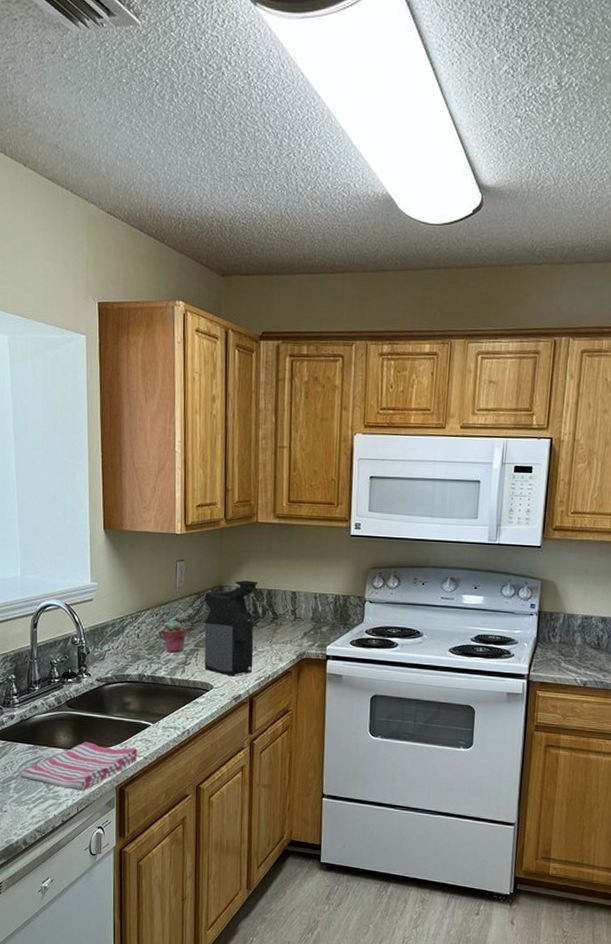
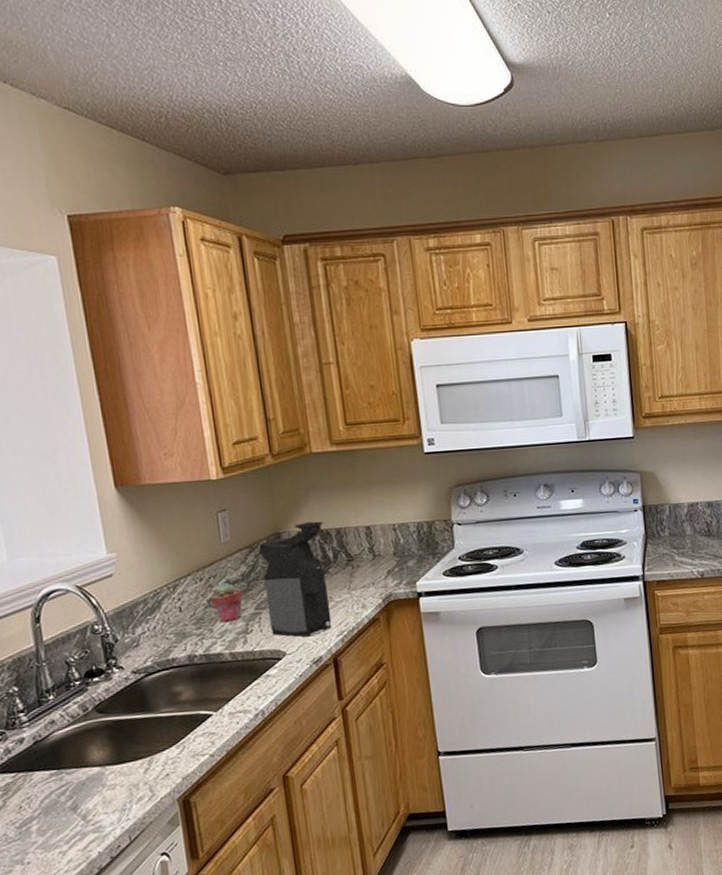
dish towel: present [20,741,138,791] -> none [43,745,202,817]

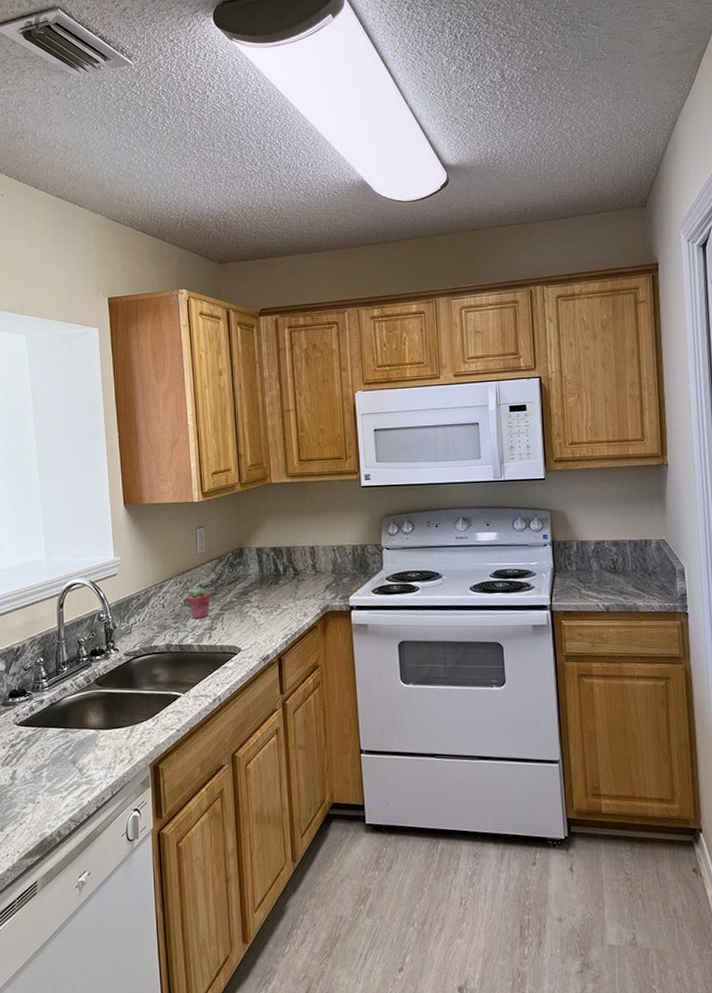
coffee maker: present [259,521,332,637] -> none [226,540,279,637]

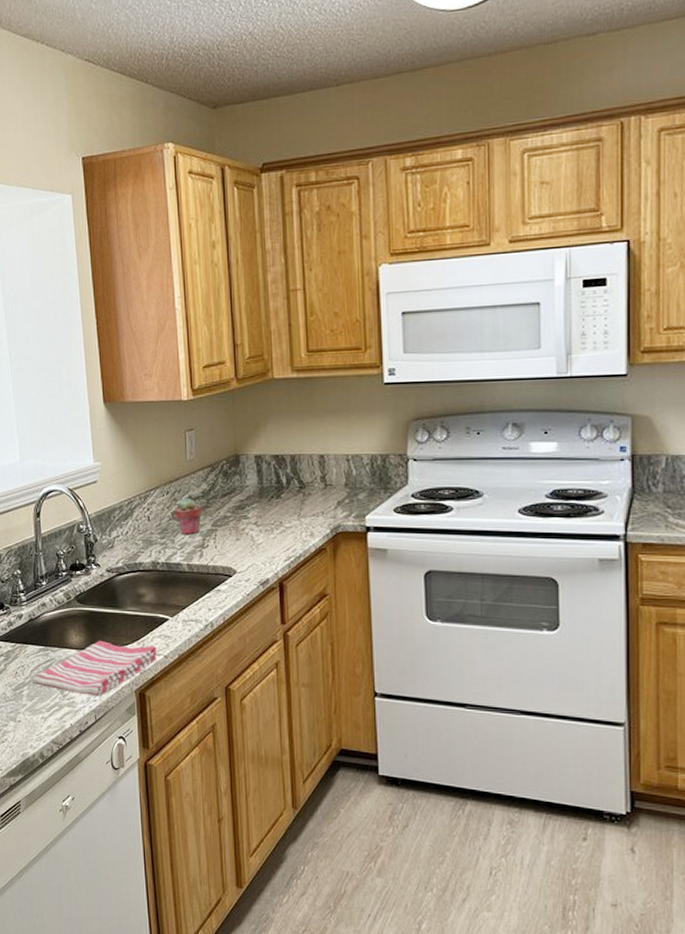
dish towel: none [52,719,170,773] -> present [32,640,157,697]

